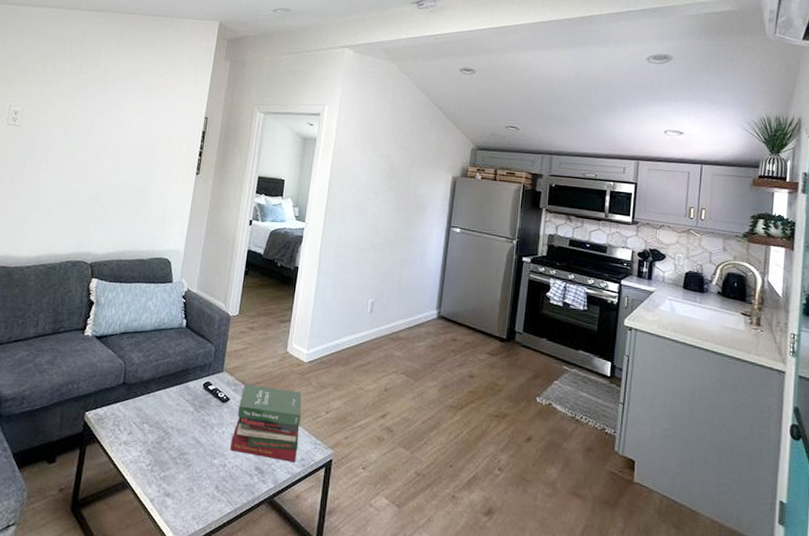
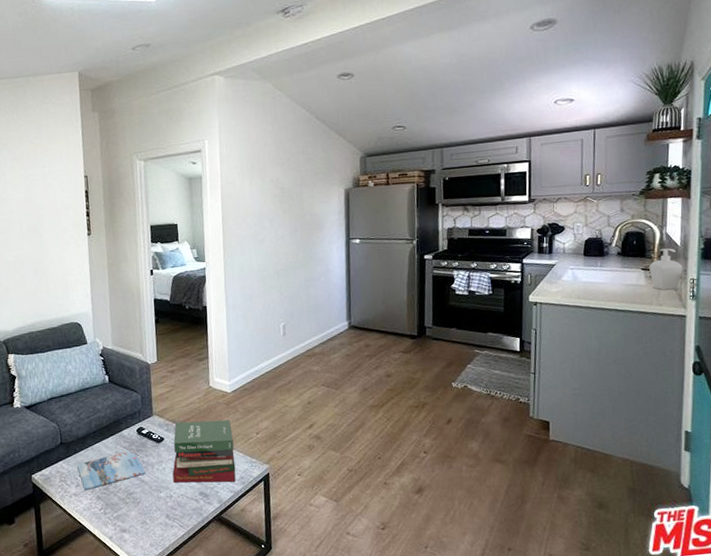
magazine: none [134,405,203,441] -> present [77,450,145,490]
soap bottle: none [749,296,784,343] -> present [649,248,683,291]

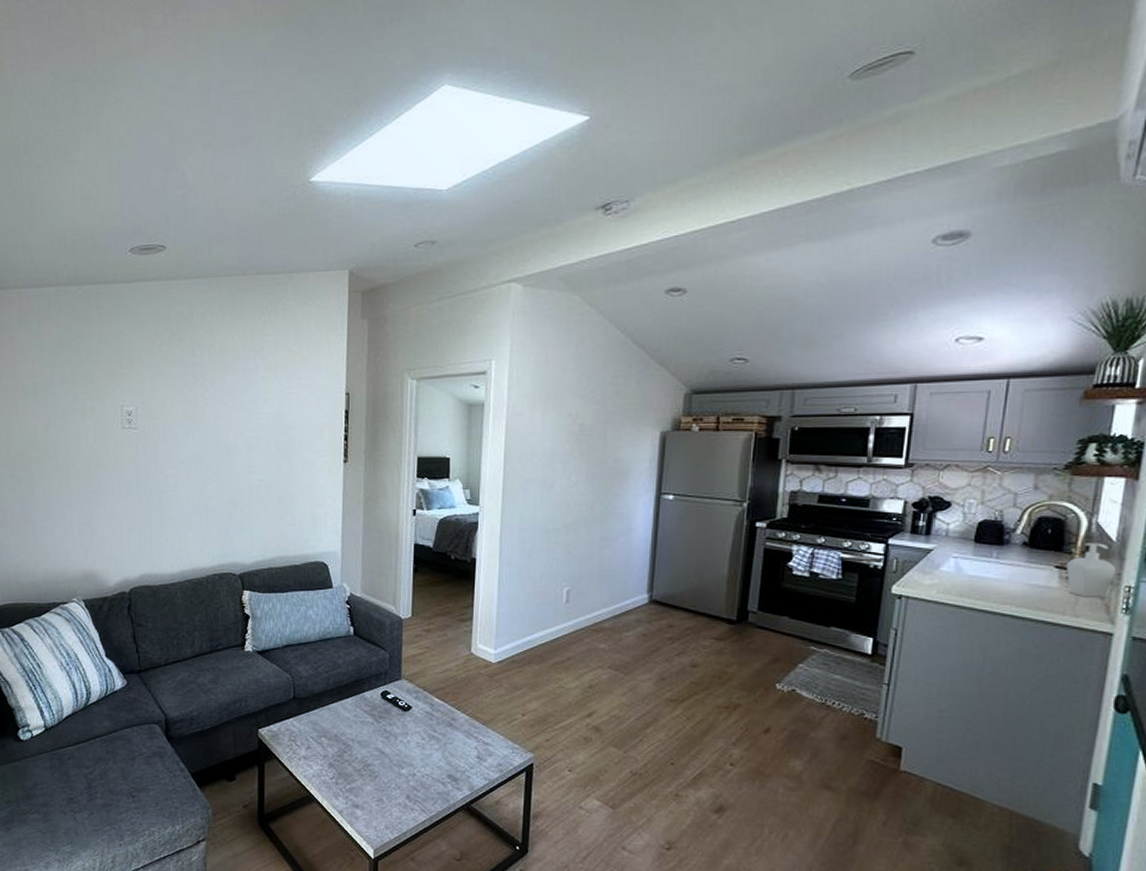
magazine: present [77,450,145,490] -> none [310,716,386,754]
books: present [172,419,236,483] -> none [418,690,494,768]

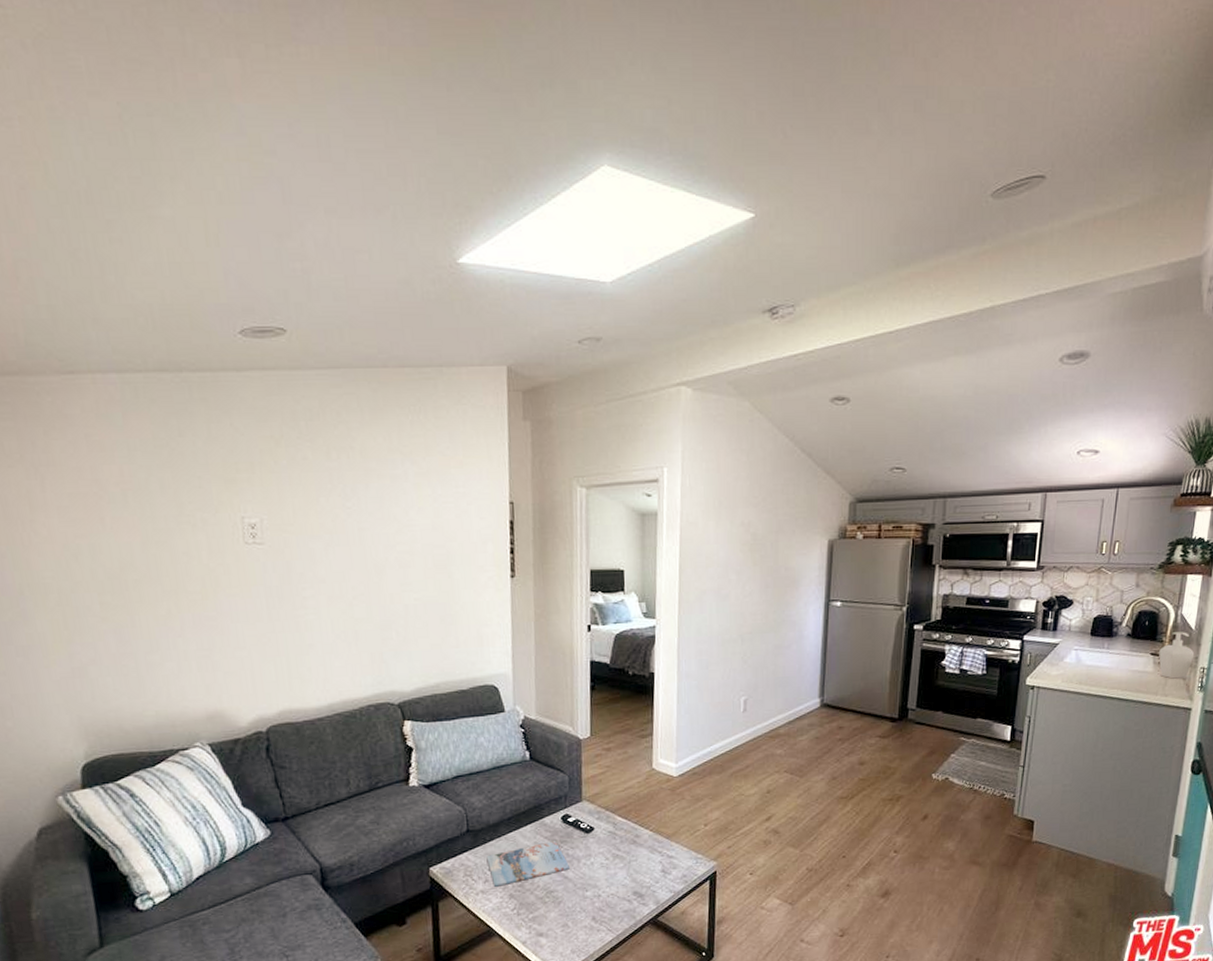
magazine: none [310,716,386,754] -> present [486,841,569,887]

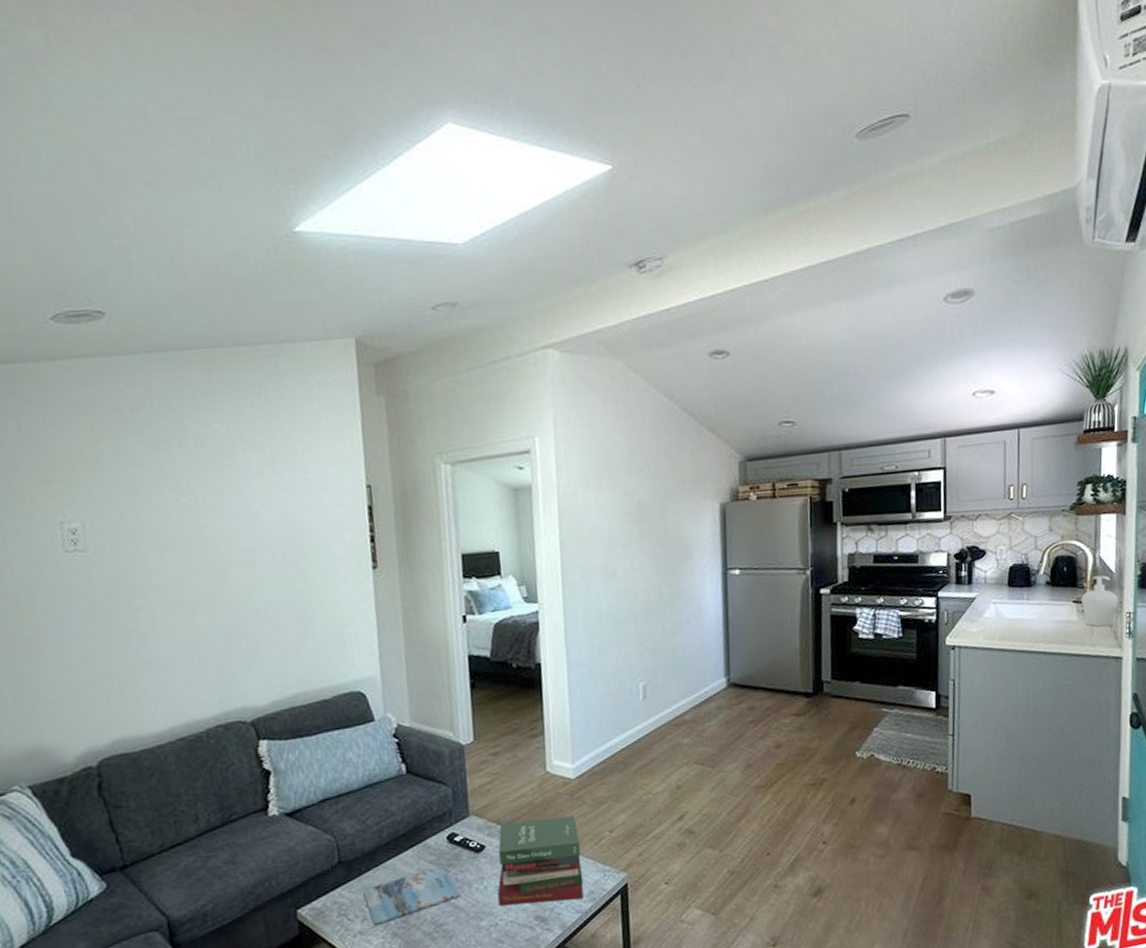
books: none [602,808,678,881] -> present [497,815,584,907]

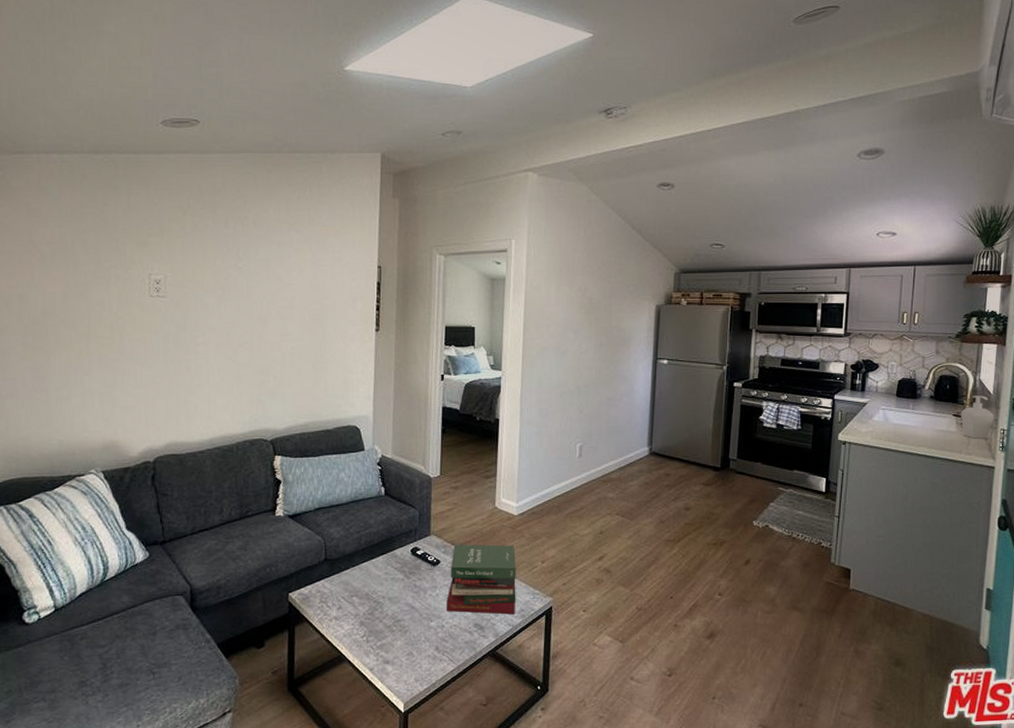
magazine: present [363,865,460,926] -> none [341,572,416,614]

